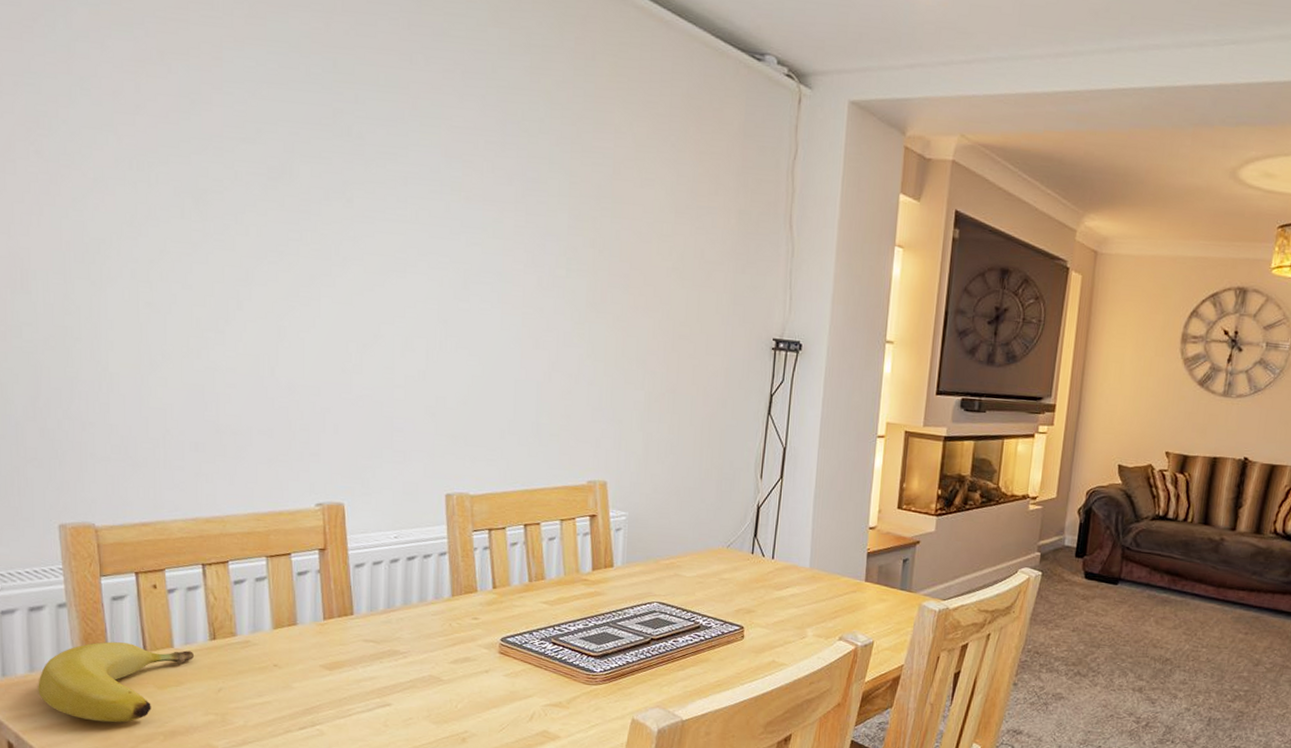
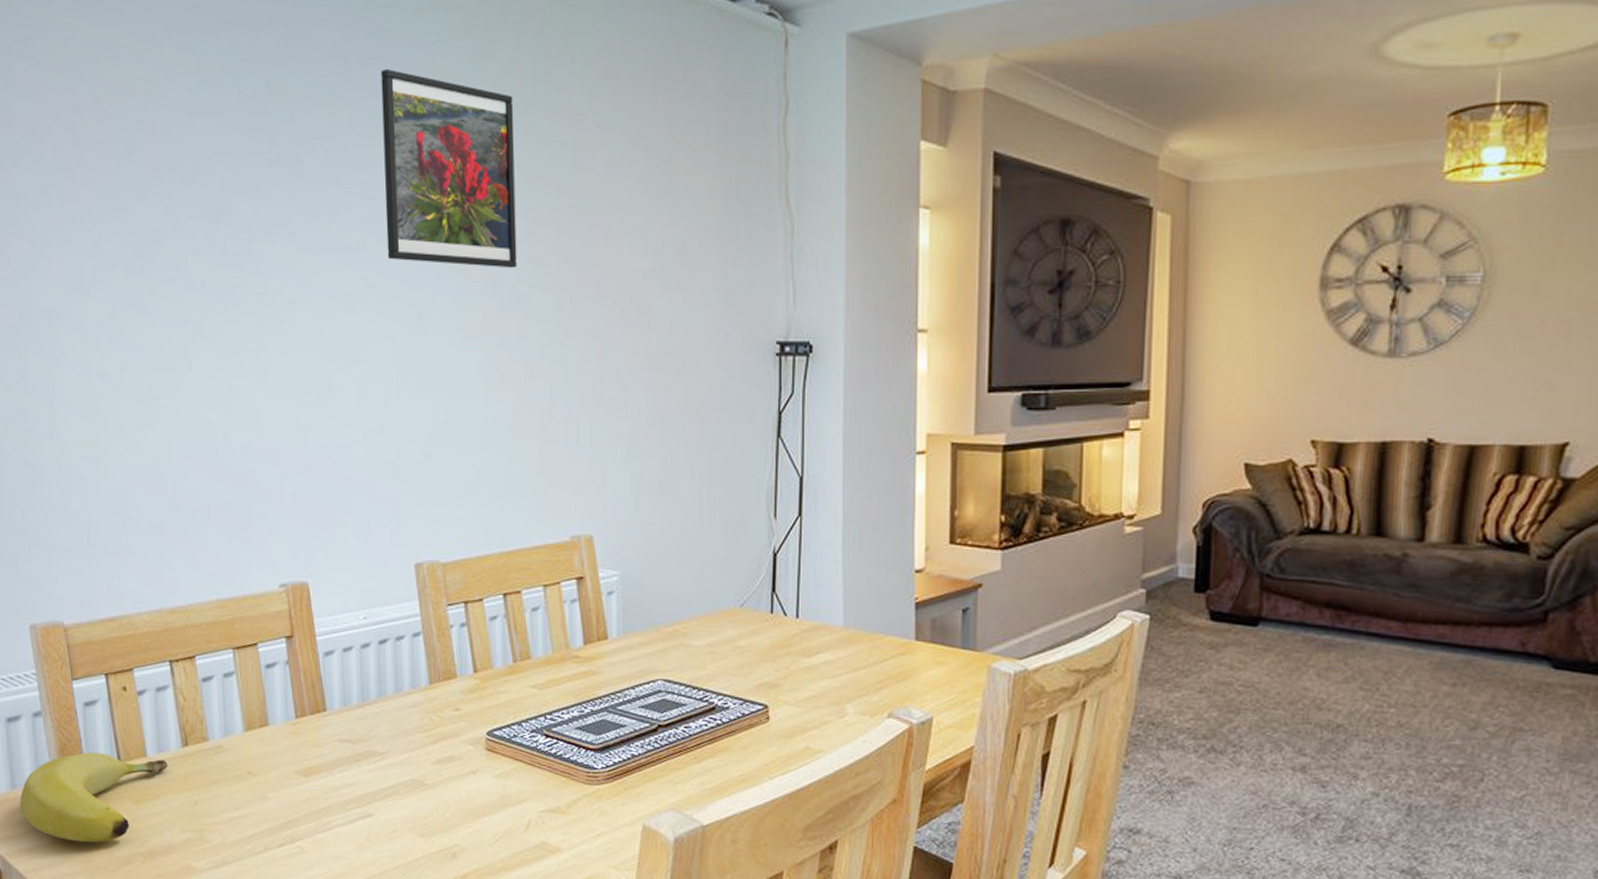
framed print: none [439,69,564,254] -> present [380,68,518,269]

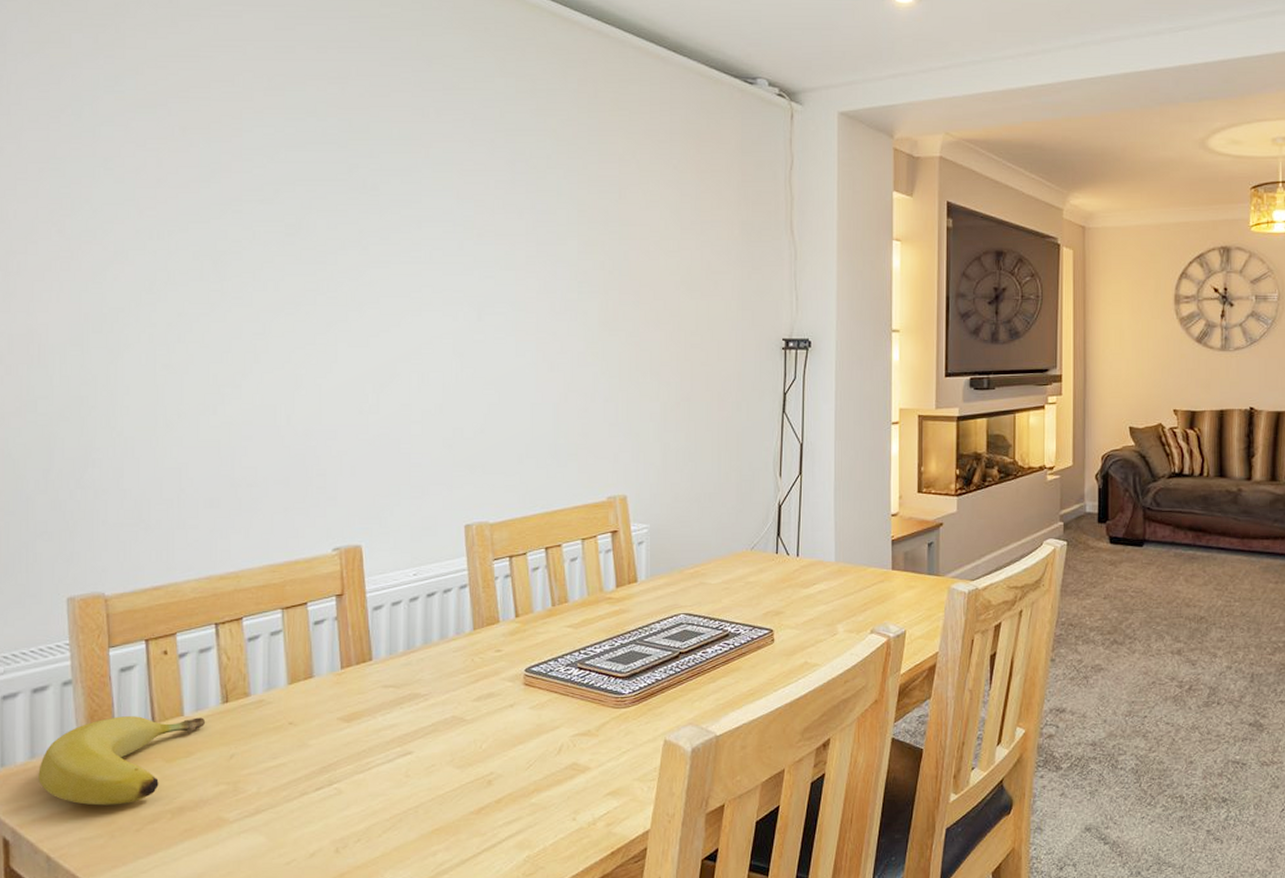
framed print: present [380,68,518,269] -> none [453,118,570,279]

